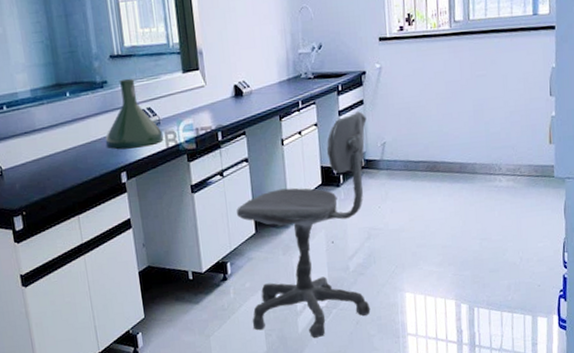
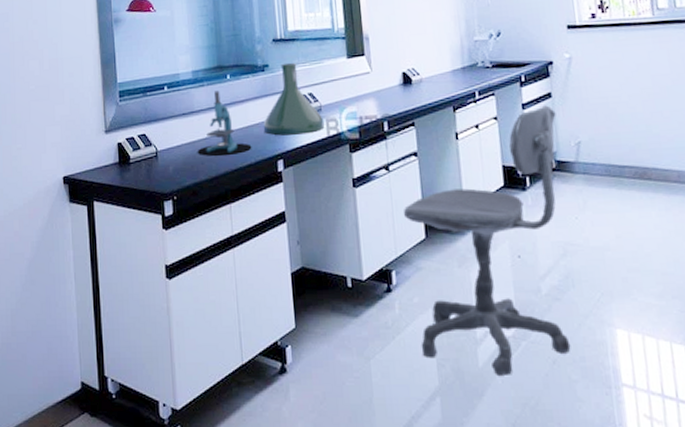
microscope: none [42,108,96,172] -> present [197,90,252,156]

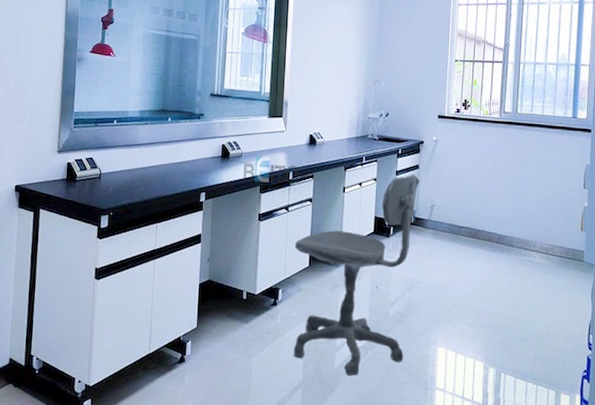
microscope: present [197,90,252,156] -> none [135,129,182,184]
flask: present [263,62,325,136] -> none [193,114,243,174]

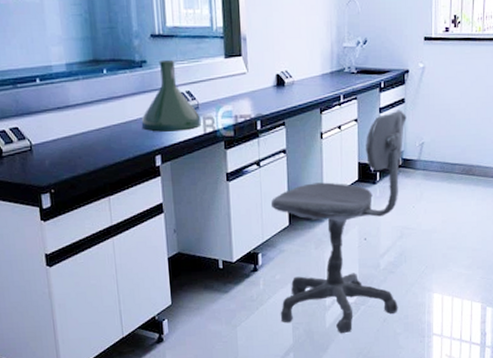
flask: none [193,114,243,174] -> present [141,59,201,132]

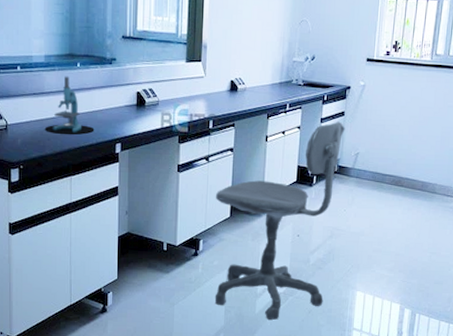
microscope: none [74,85,130,151] -> present [44,76,95,135]
flask: present [141,59,201,132] -> none [106,59,160,123]

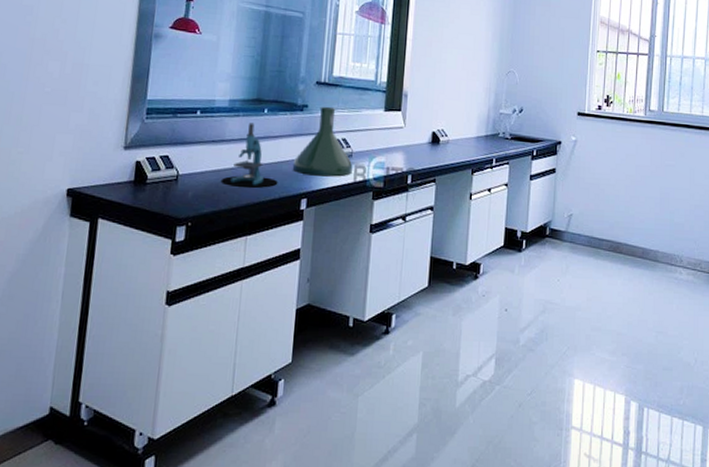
flask: none [106,59,160,123] -> present [292,106,353,177]
office chair: present [214,121,345,320] -> none [407,179,557,416]

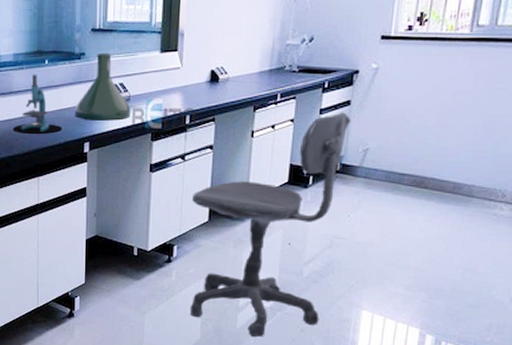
office chair: none [407,179,557,416] -> present [190,112,351,337]

